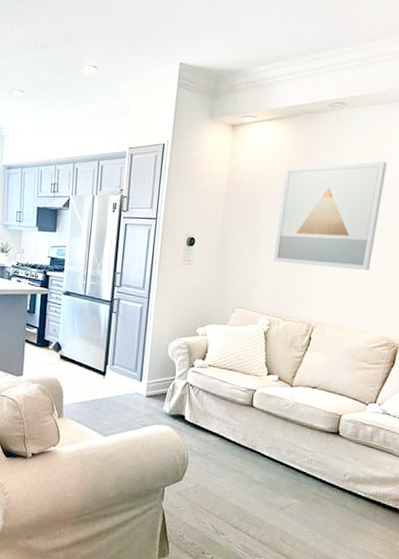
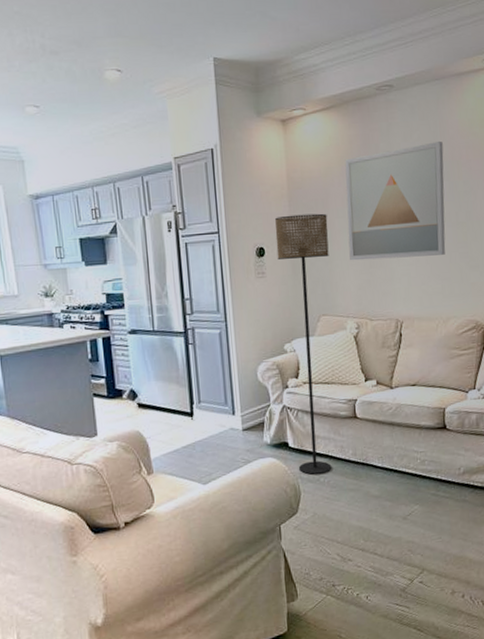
floor lamp: none [190,212,259,451] -> present [275,213,332,475]

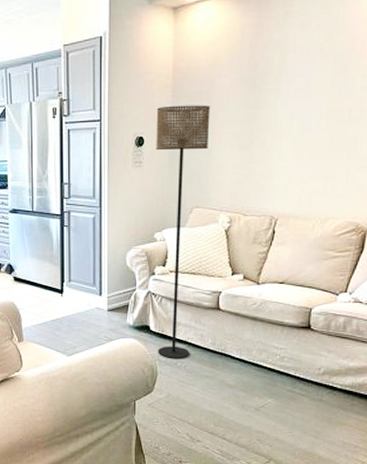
wall art: present [345,142,446,261] -> none [229,32,344,155]

